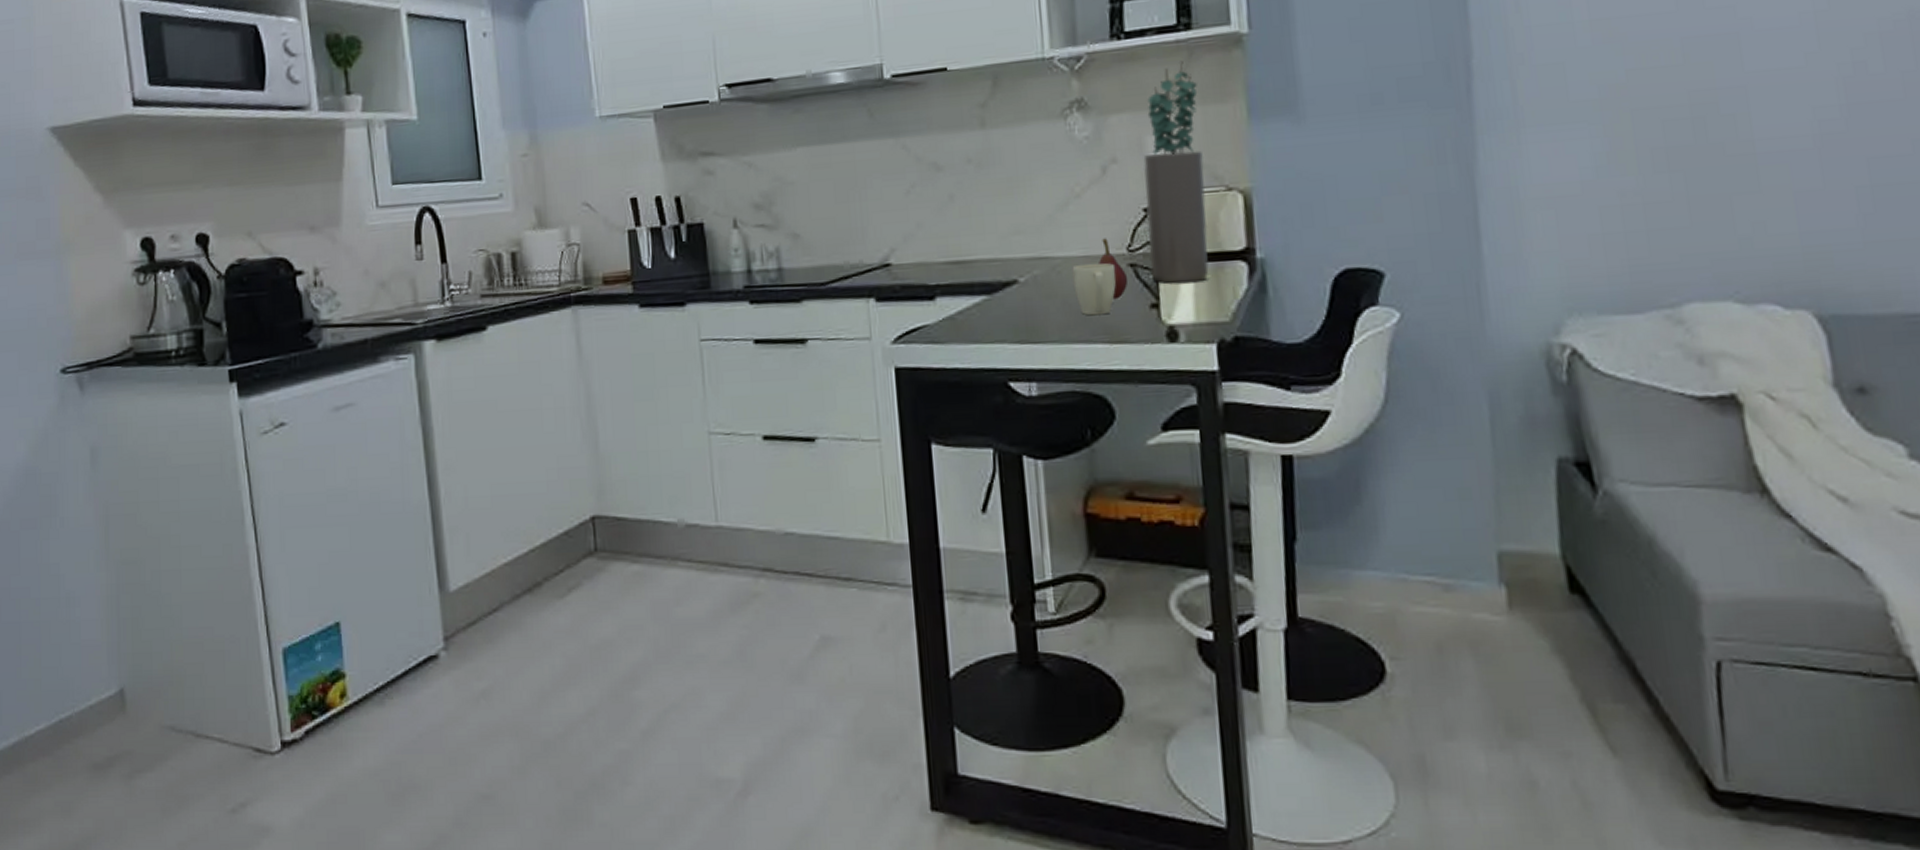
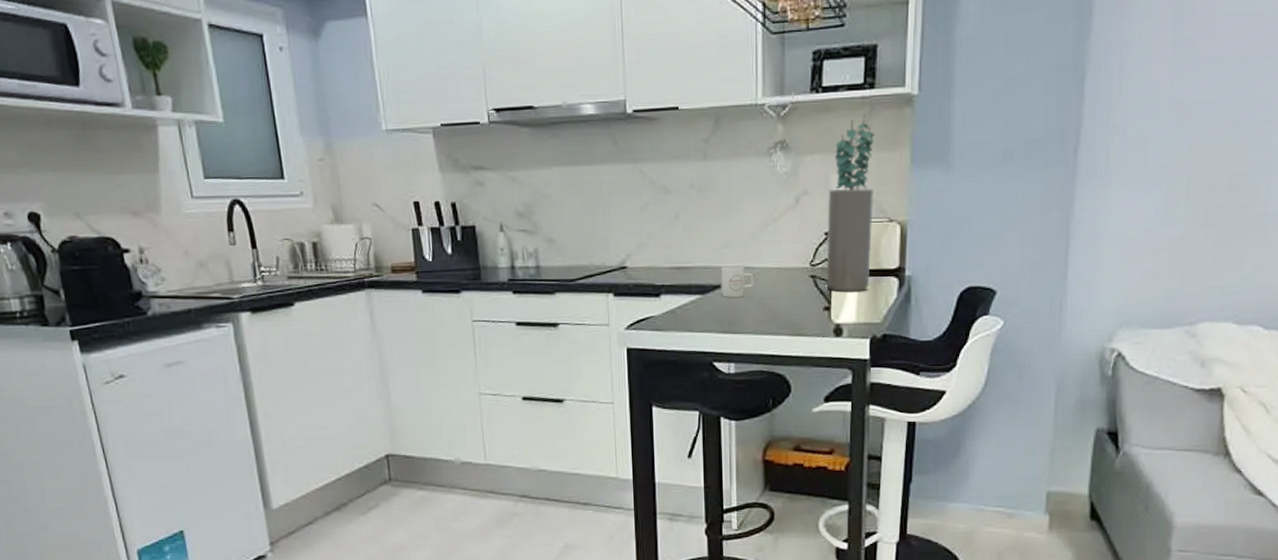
mug: none [1010,256,1055,299] -> present [720,265,754,299]
mug: present [1072,263,1116,316] -> none [767,273,800,314]
fruit: present [1097,238,1128,300] -> none [787,254,809,303]

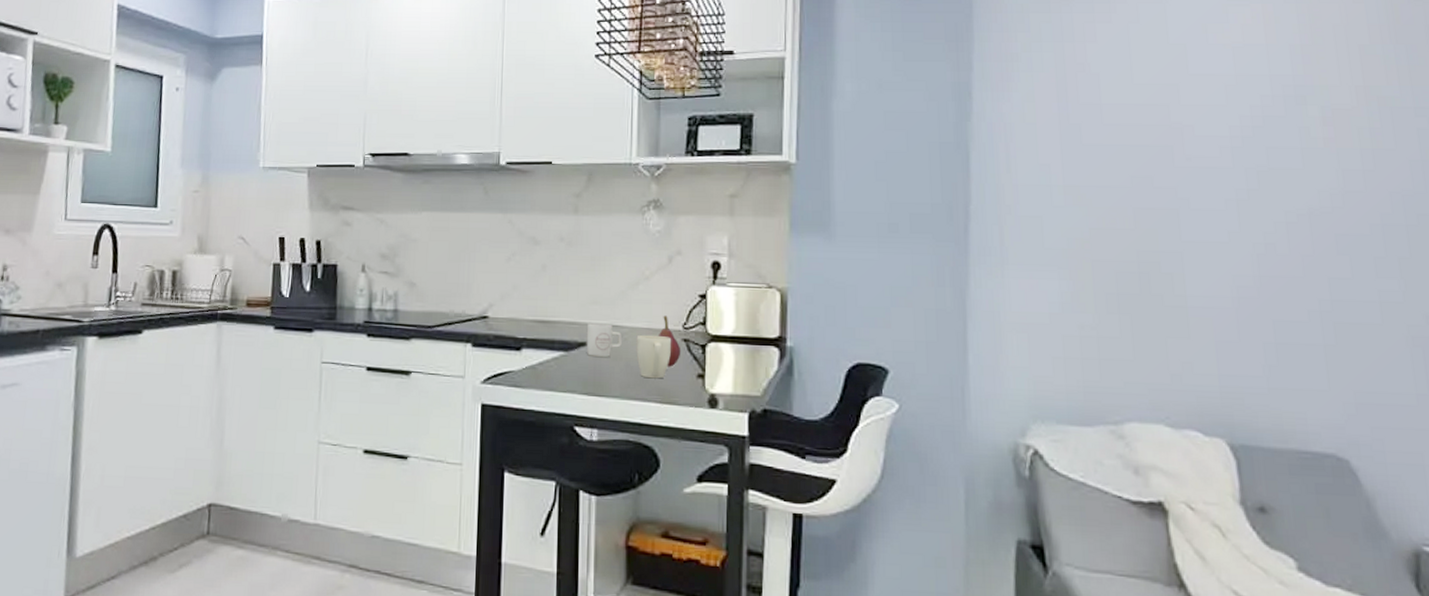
mug: none [767,273,800,314] -> present [636,334,672,379]
fruit: none [787,254,809,303] -> present [657,315,681,367]
vase: present [826,114,875,292] -> none [700,178,752,360]

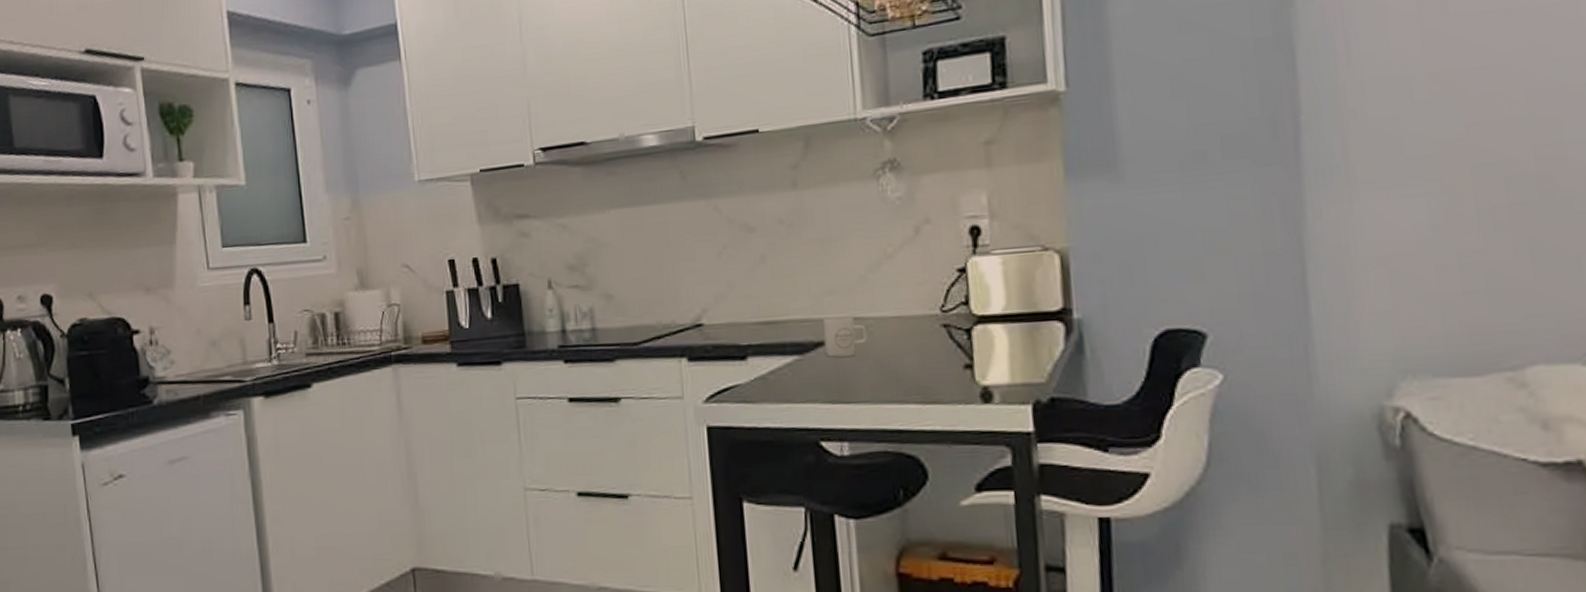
mug: present [636,334,672,379] -> none [884,323,930,376]
fruit: present [657,315,681,367] -> none [910,298,942,360]

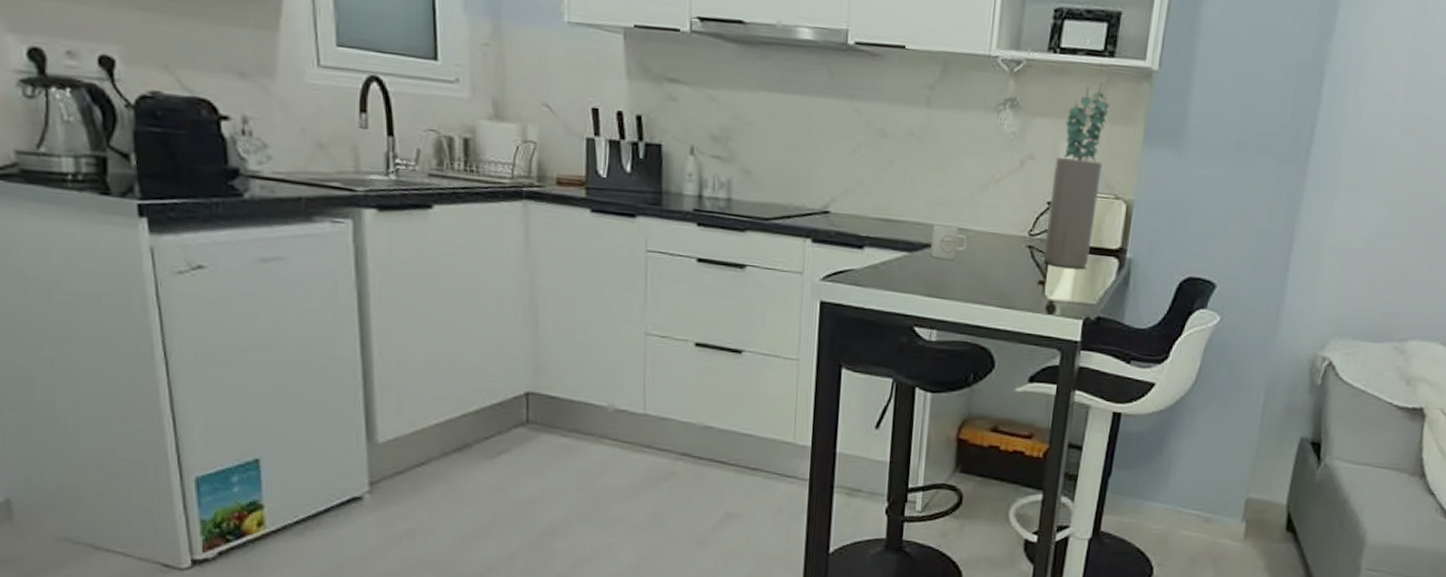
vase: none [957,119,1025,344] -> present [1043,82,1110,269]

